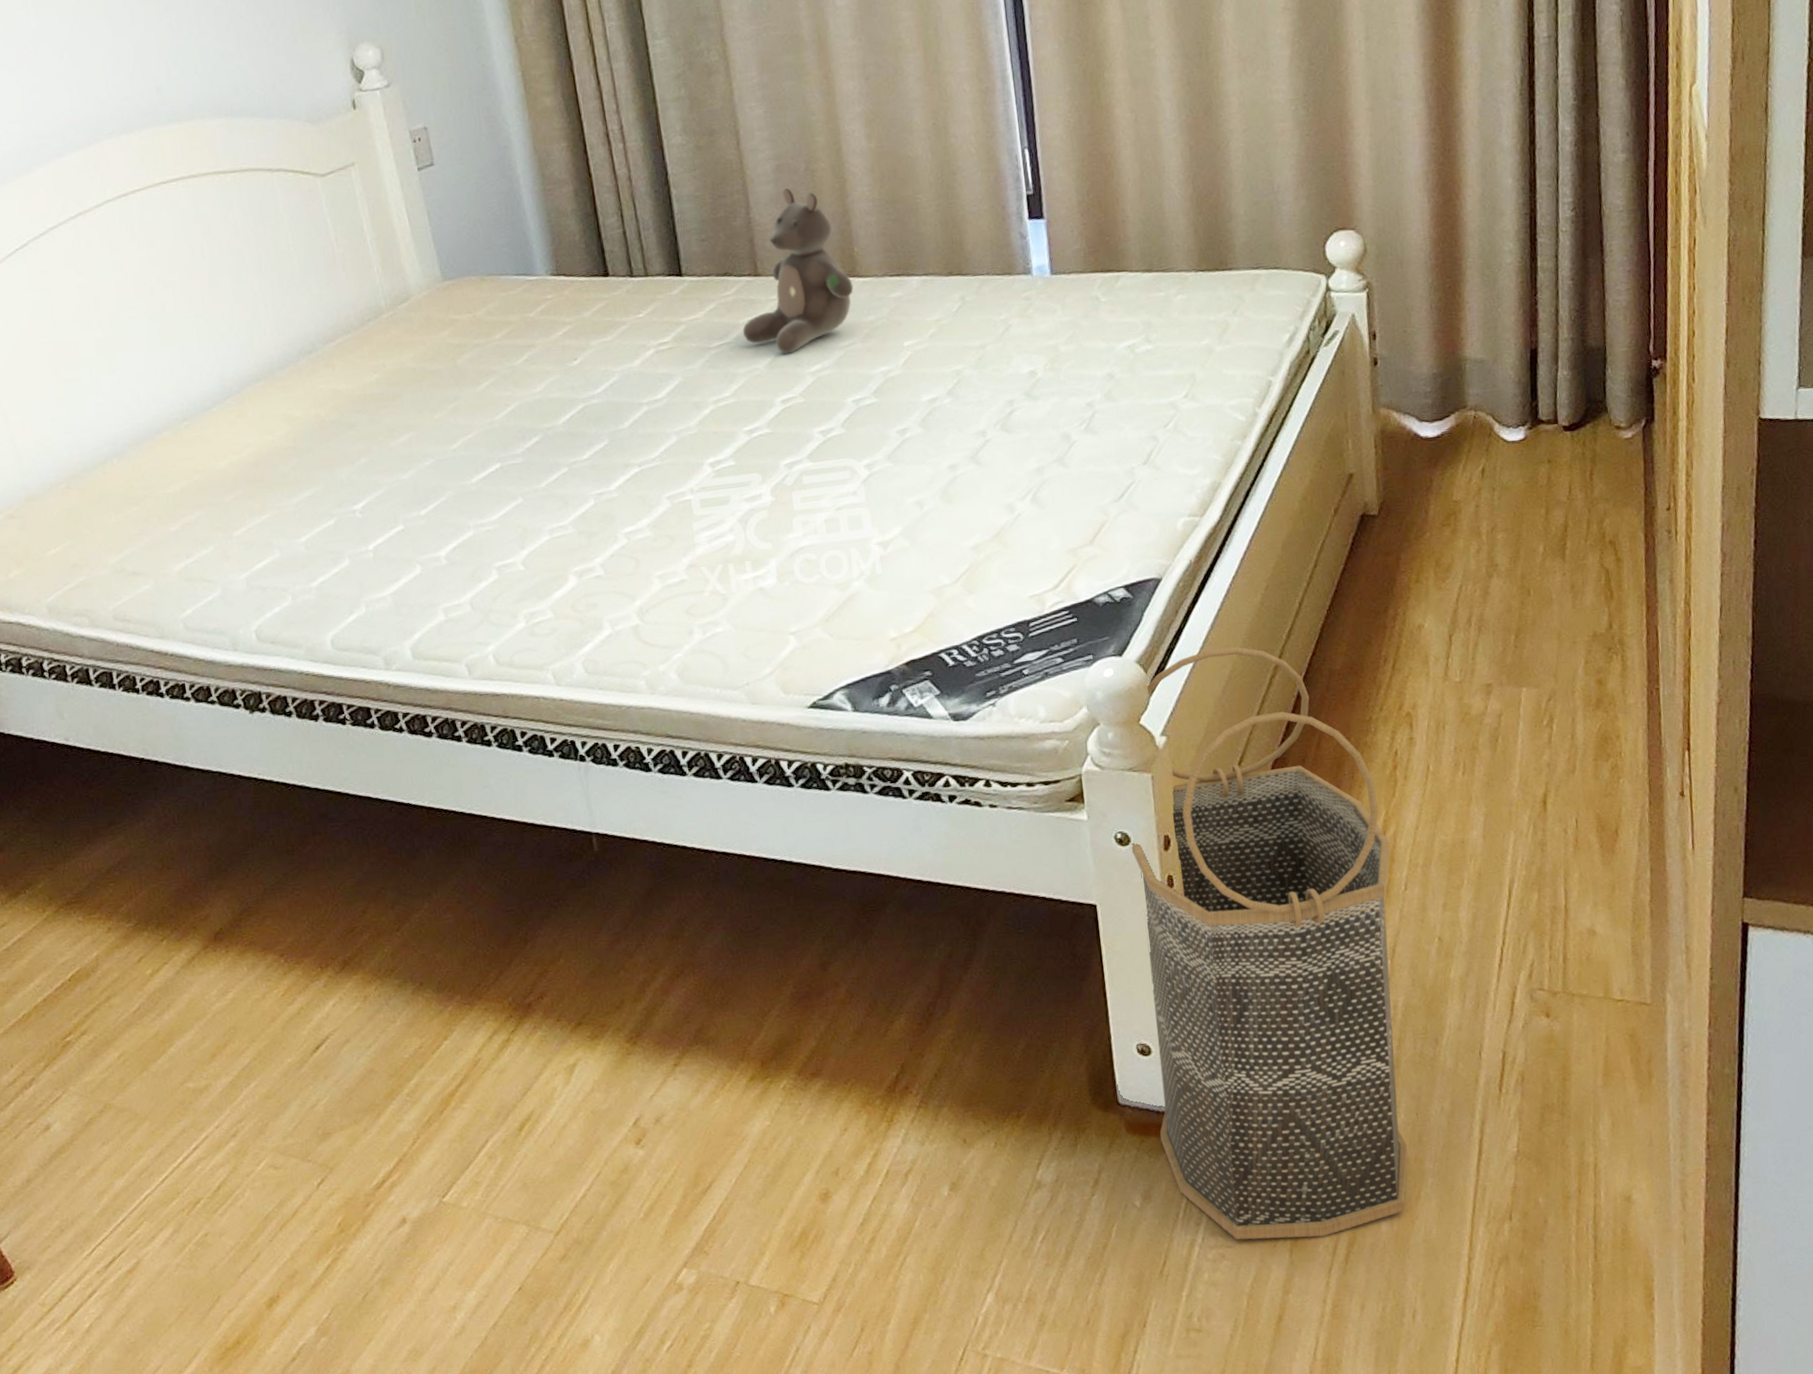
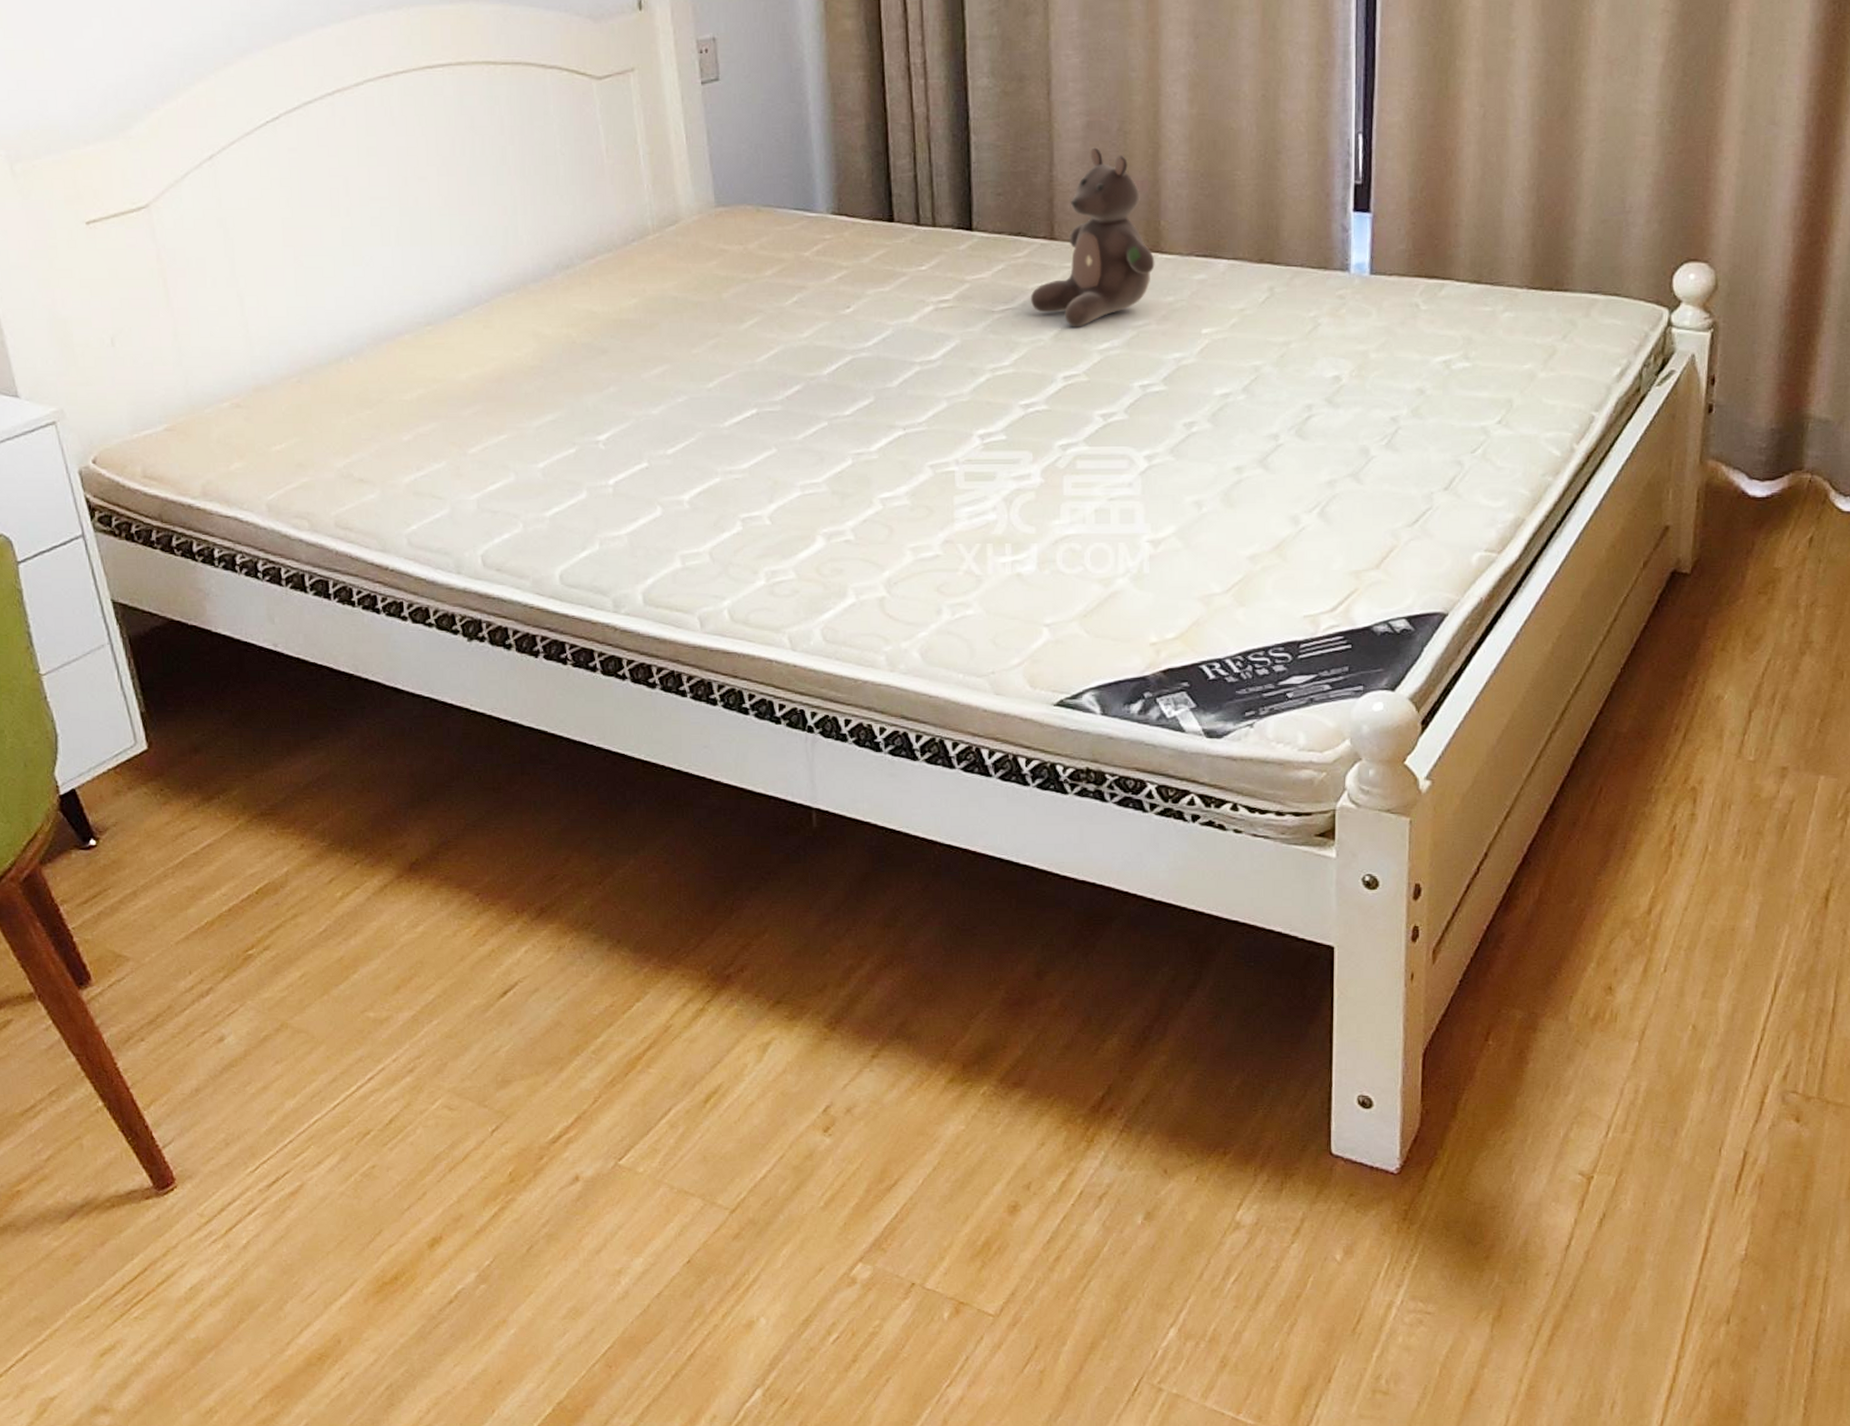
basket: present [1129,646,1408,1240] -> none [1371,695,1654,1315]

